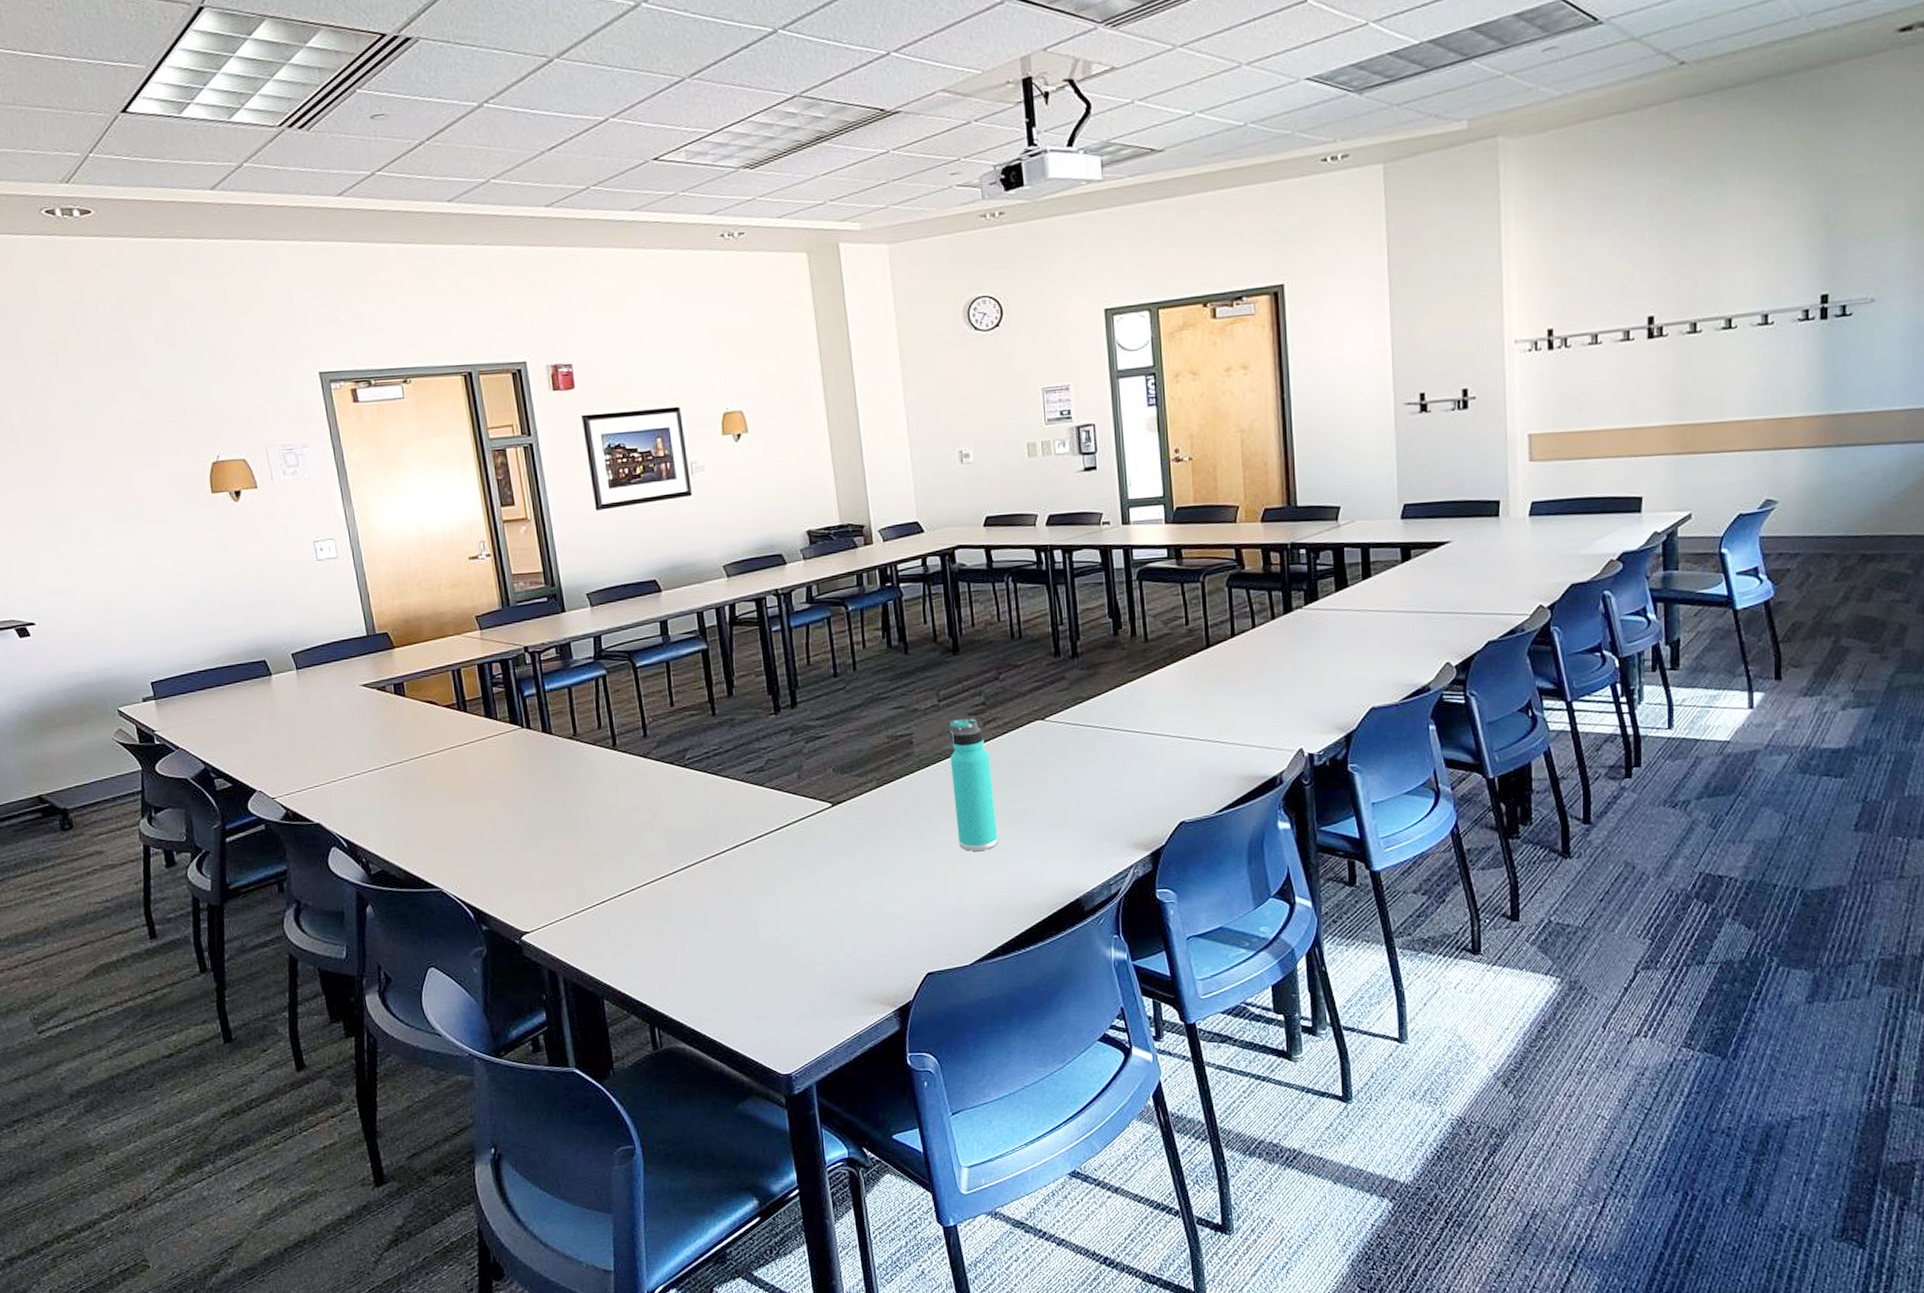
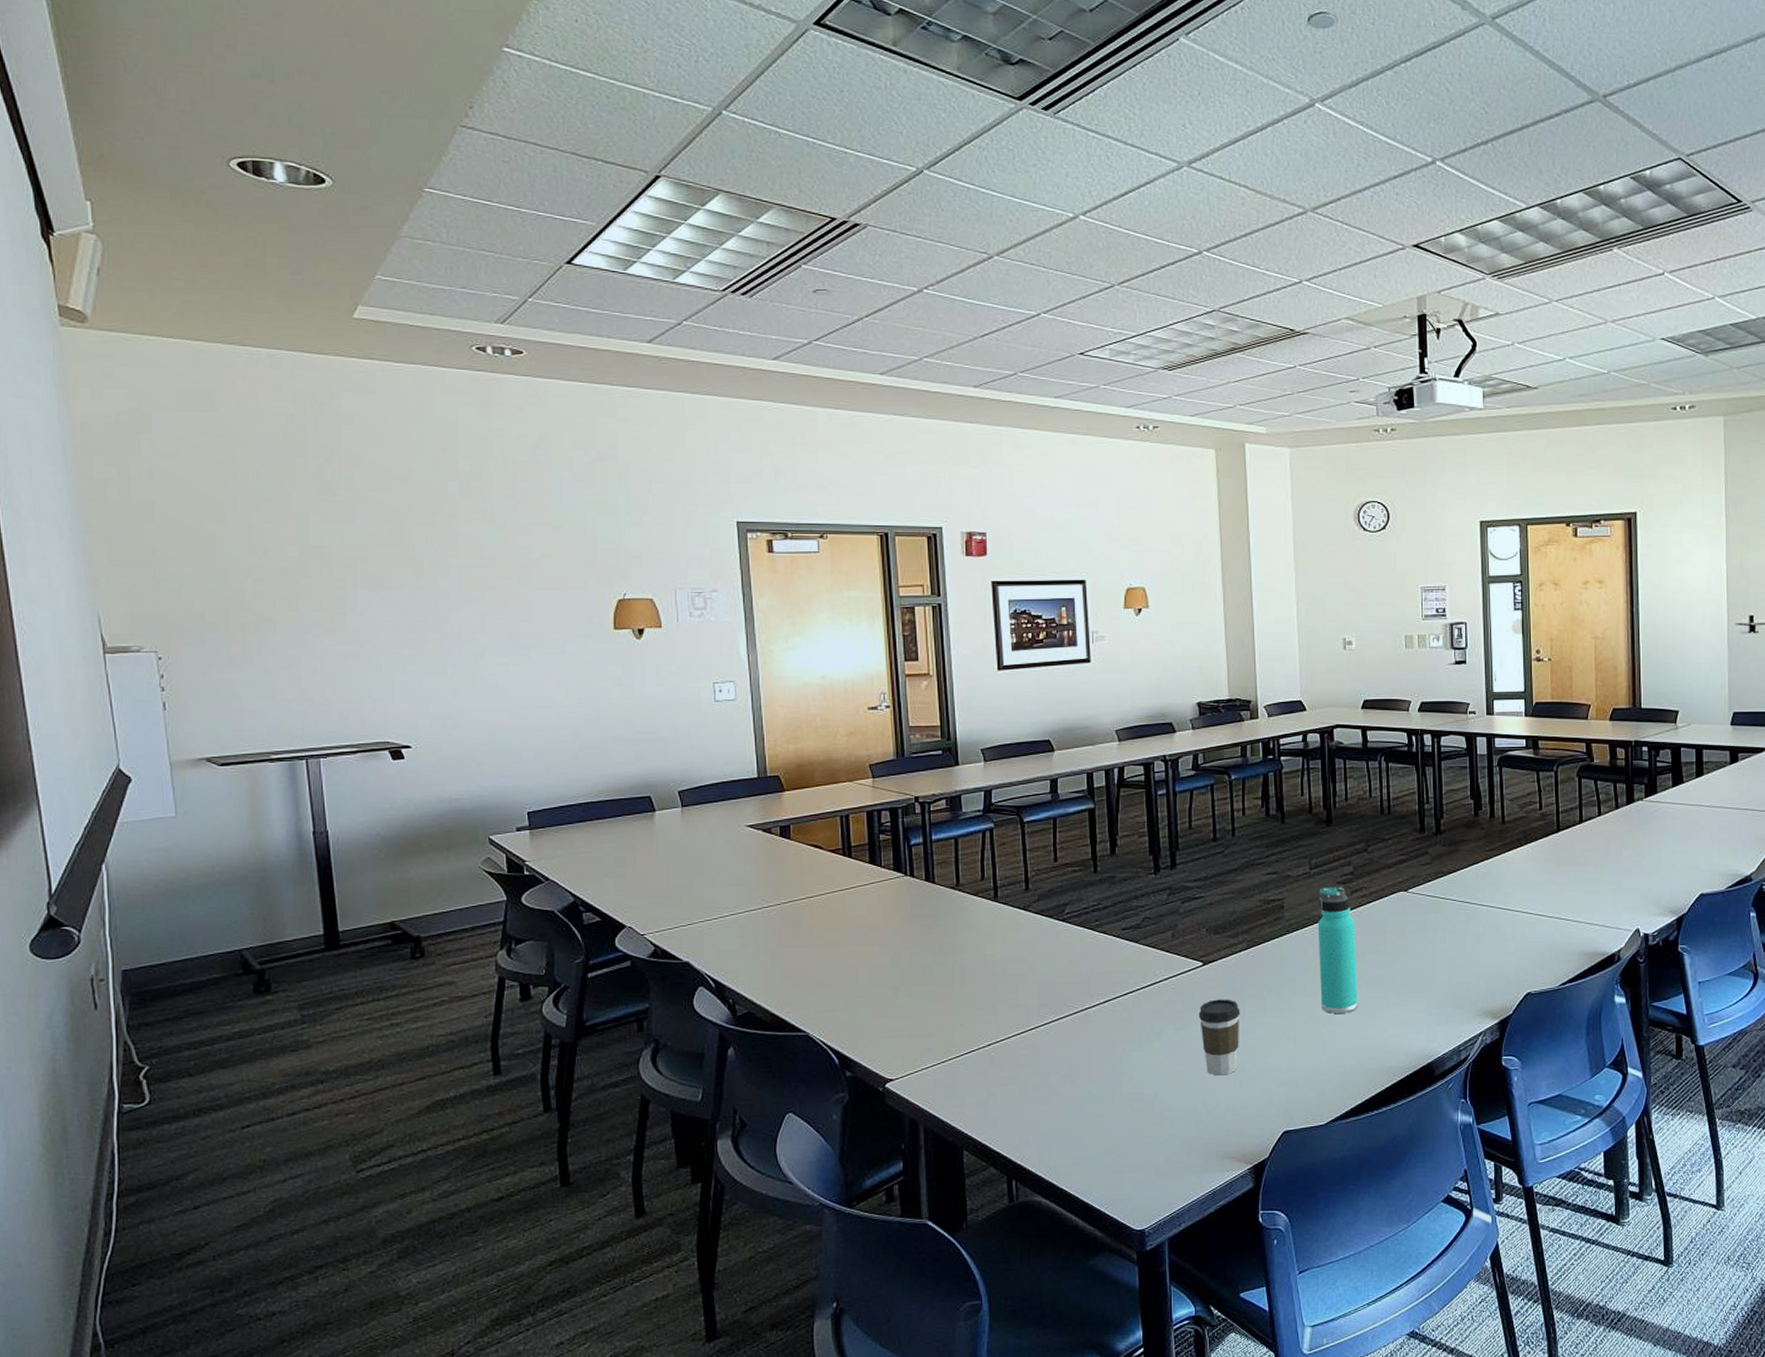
coffee cup: none [830,840,876,919] -> present [1198,999,1240,1076]

